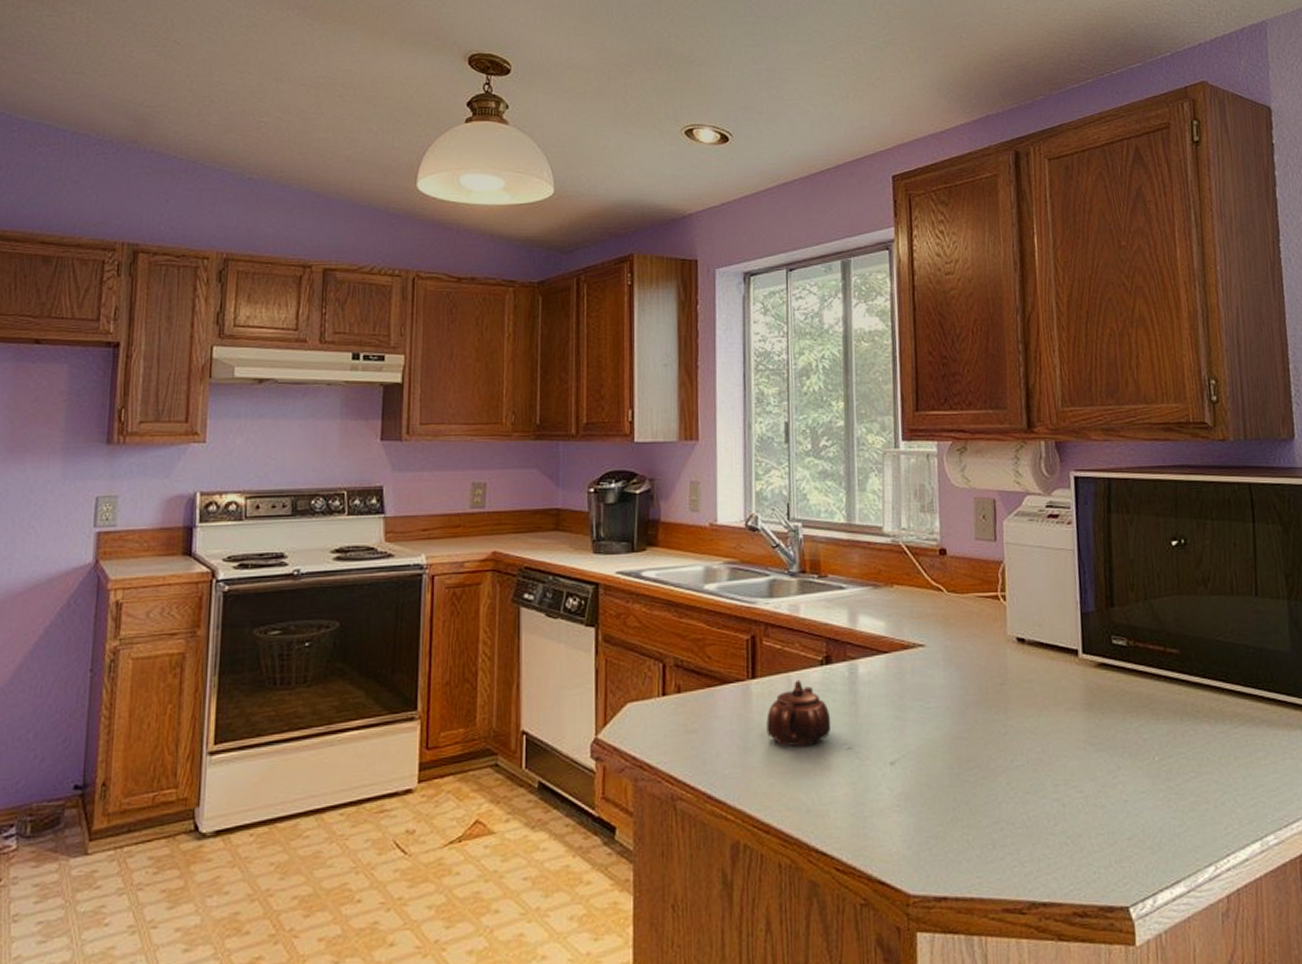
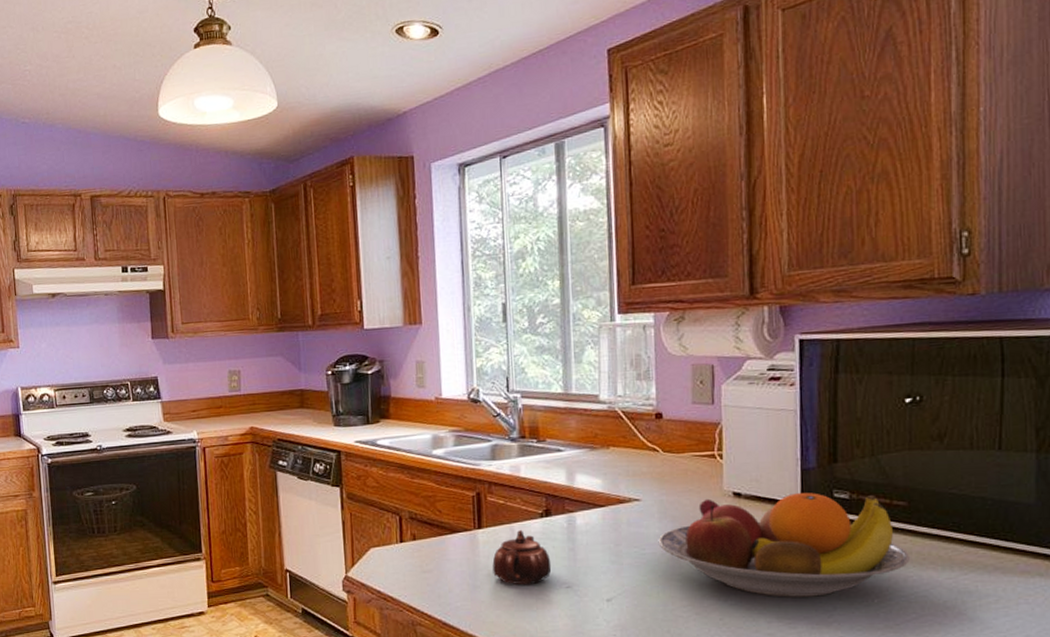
fruit bowl: none [943,639,1185,756] -> present [658,492,910,597]

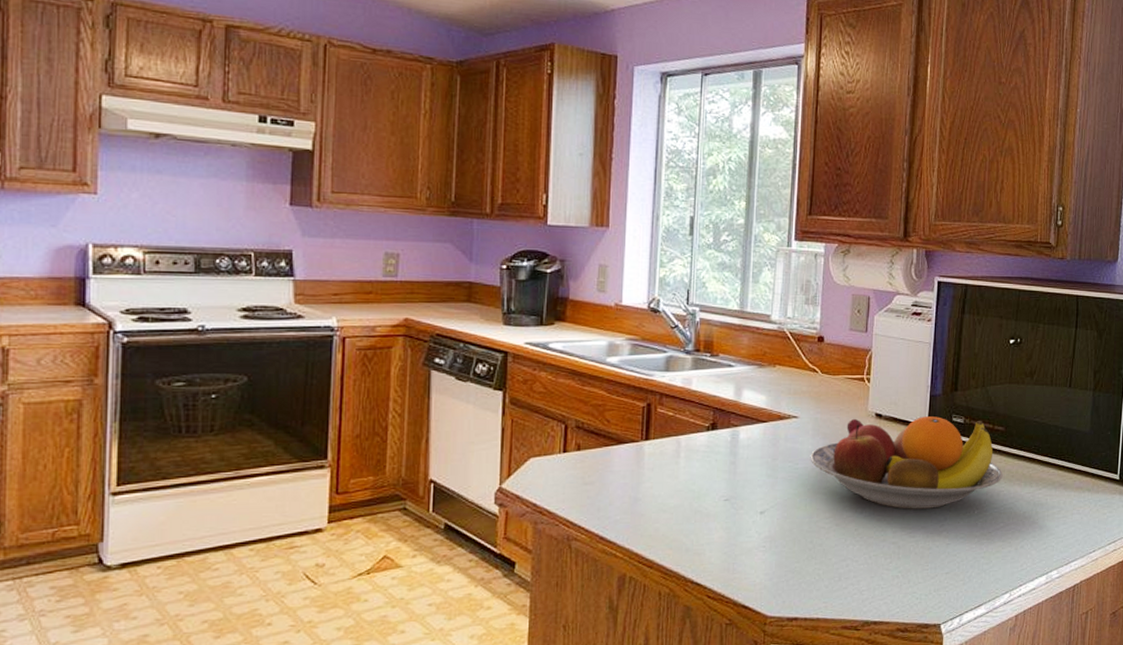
teapot: present [492,529,552,585] -> none [656,442,713,498]

